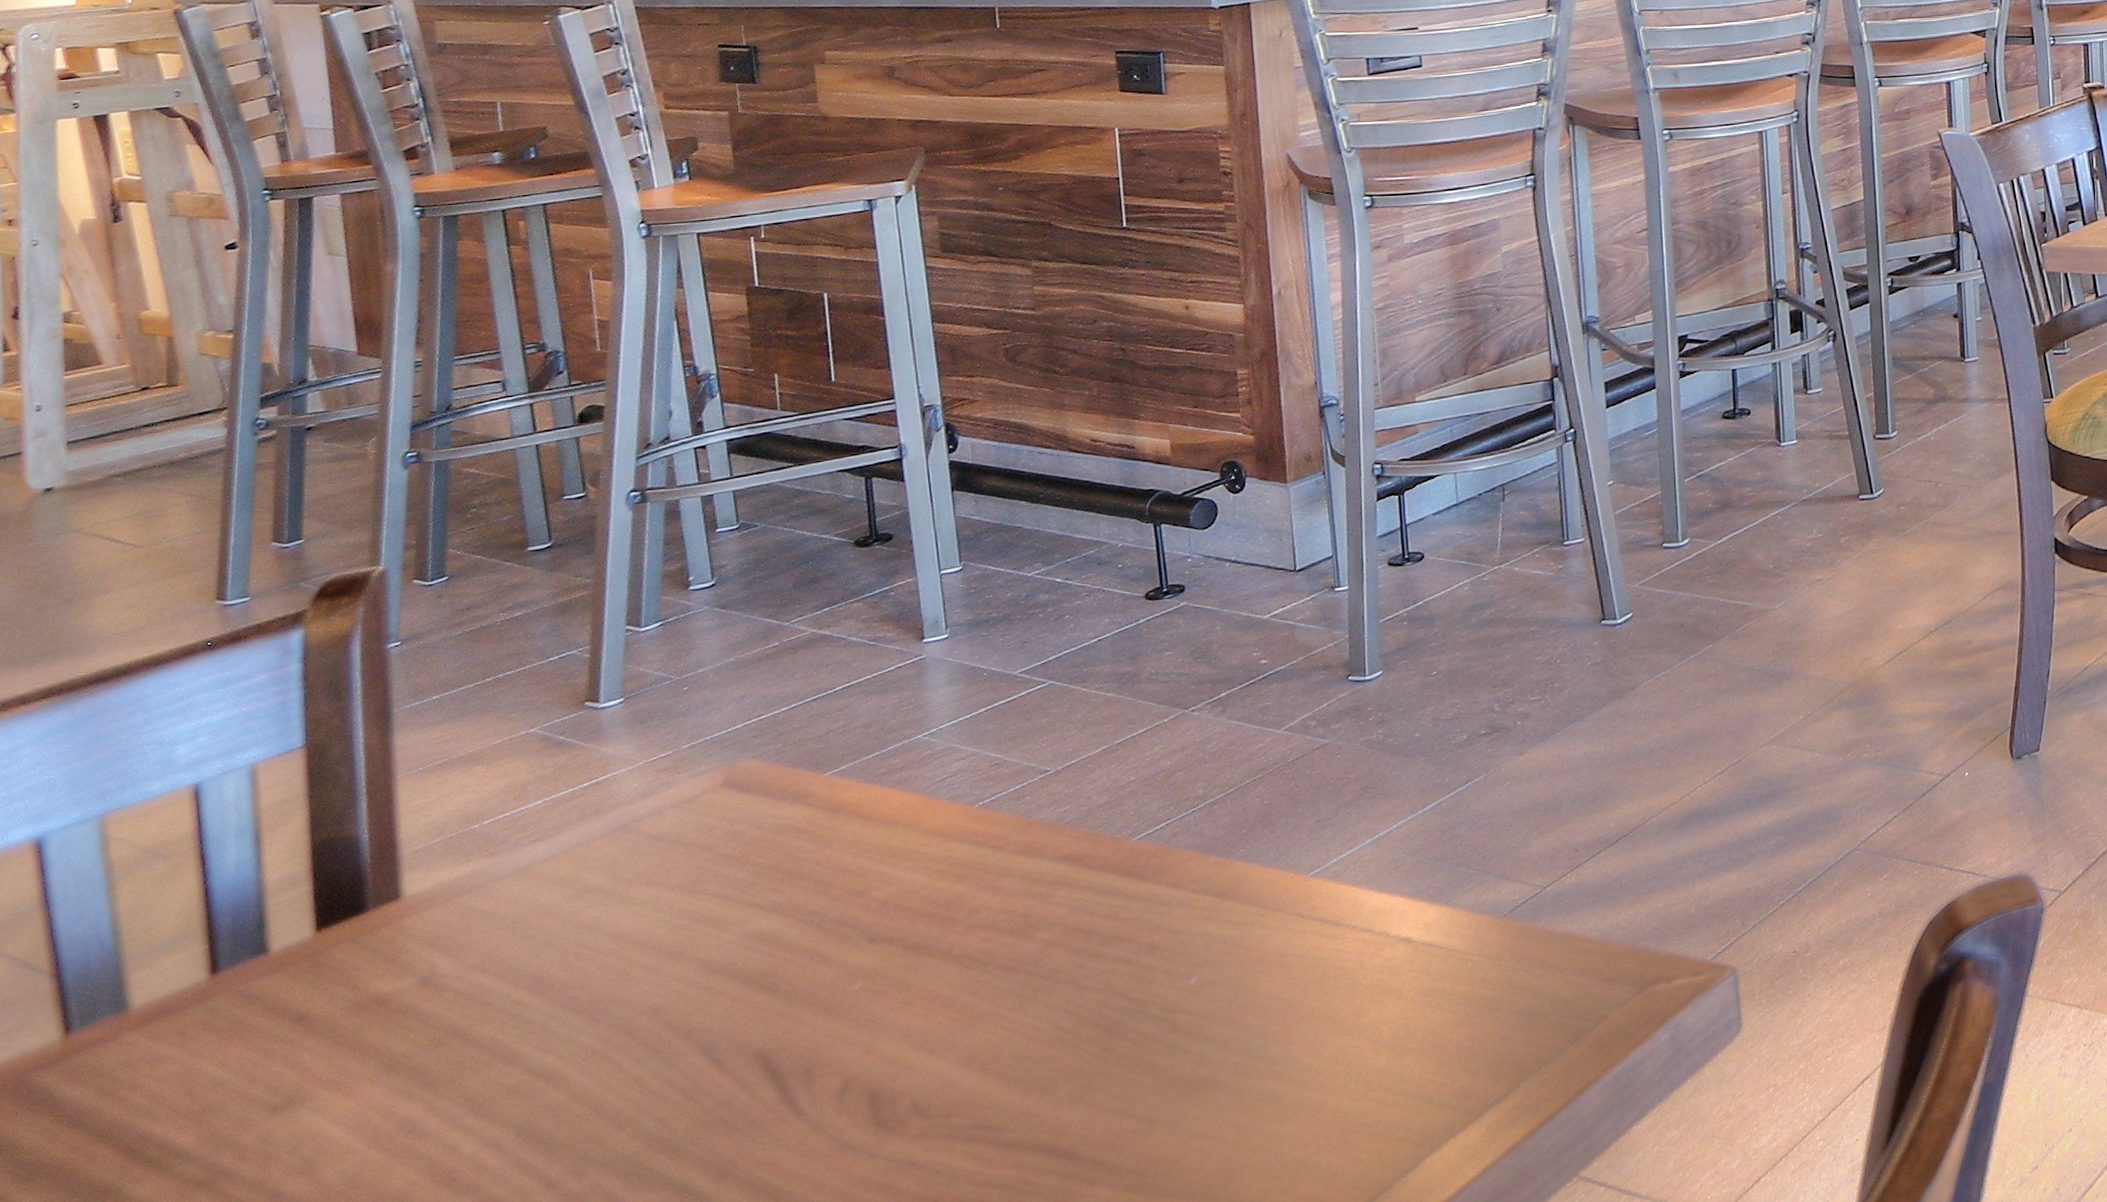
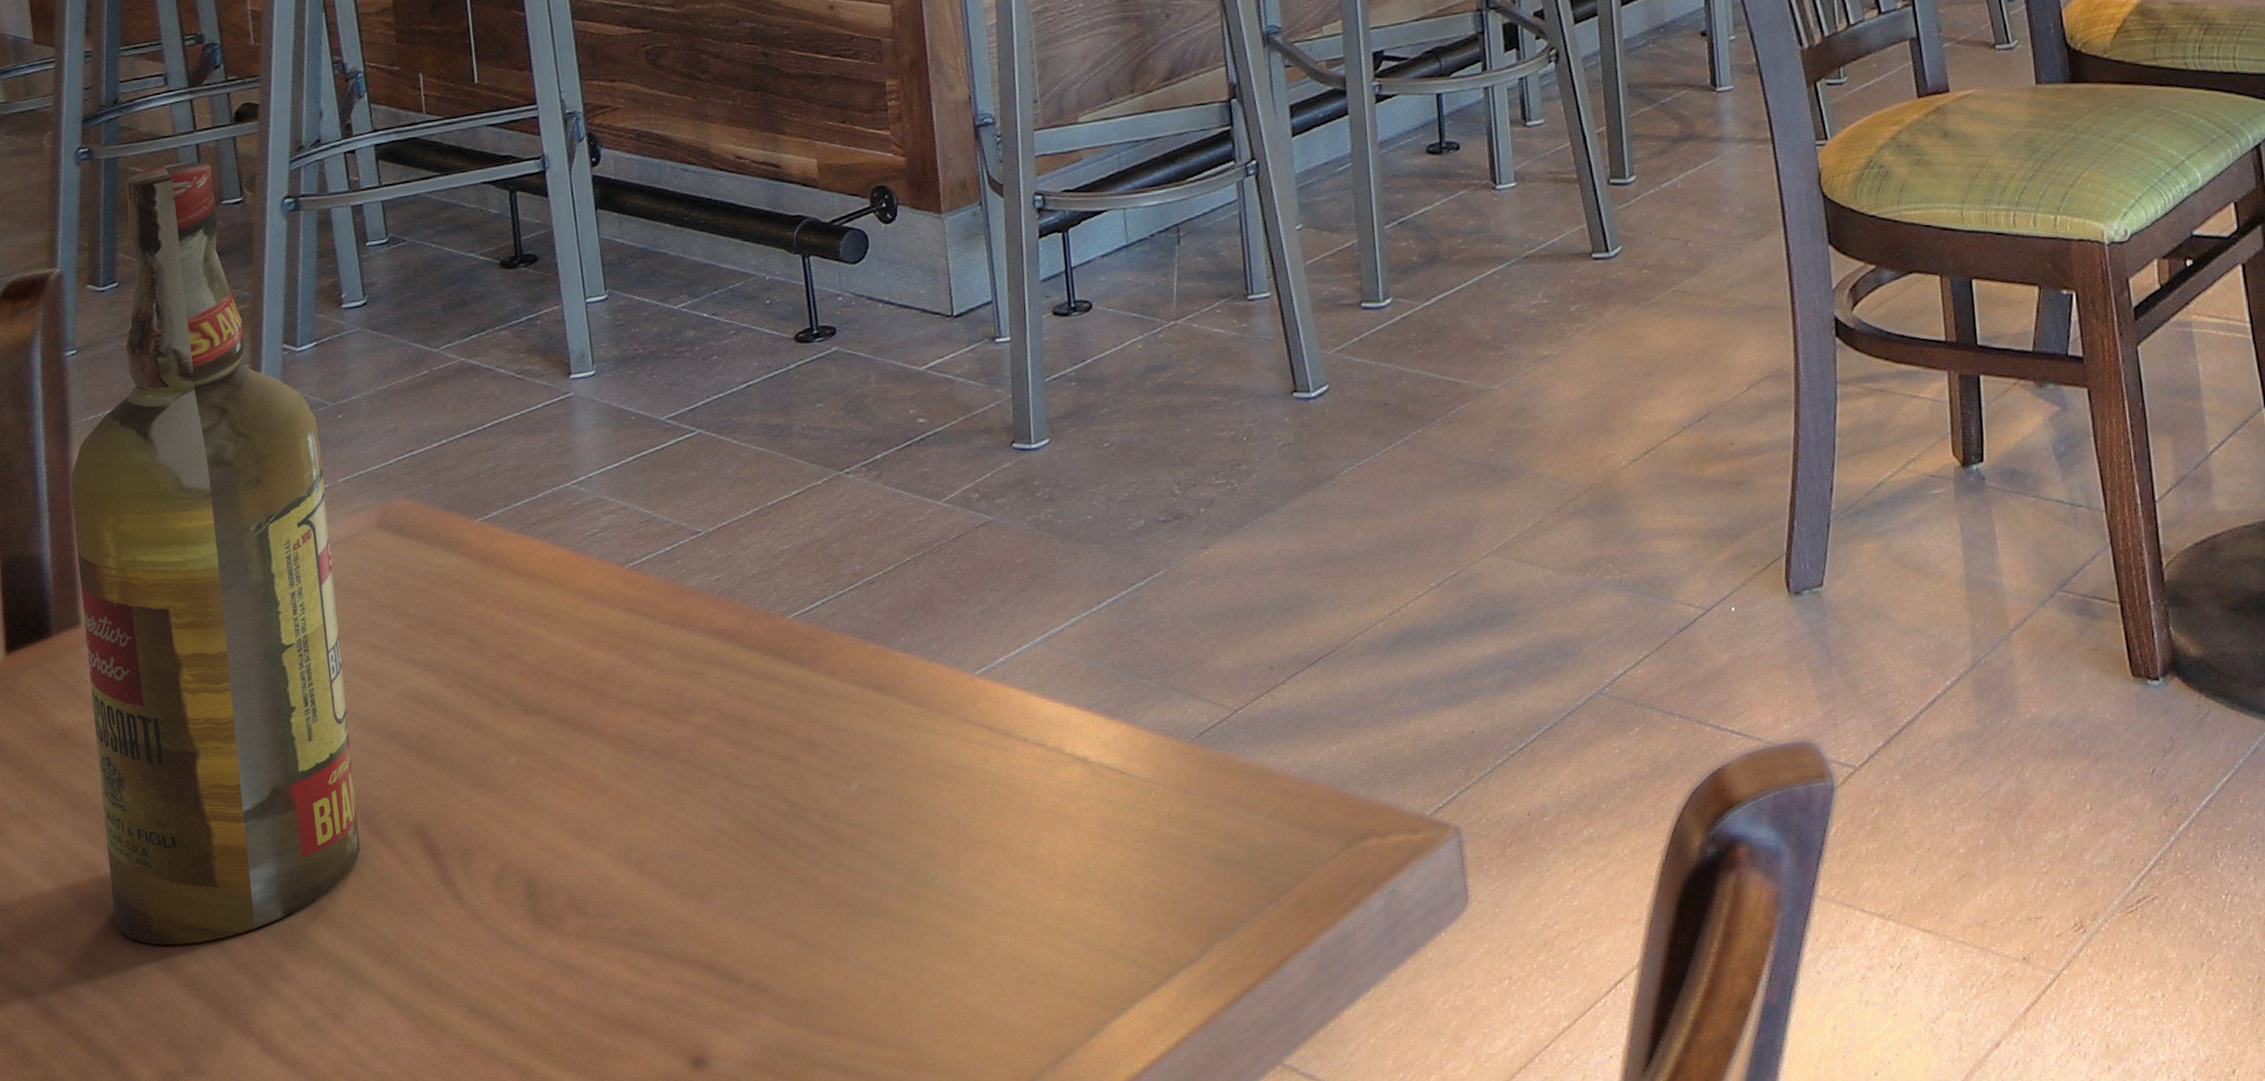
liquor bottle: none [392,461,699,1188] -> present [71,161,360,946]

